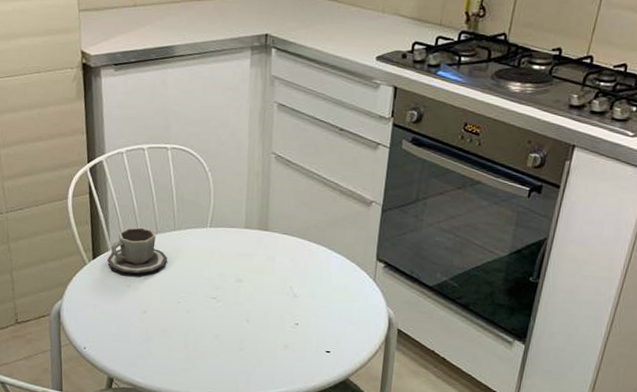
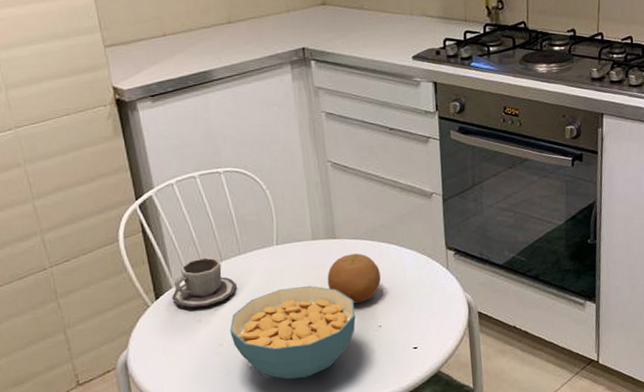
cereal bowl: none [155,270,276,358] -> present [230,285,356,380]
fruit: none [252,248,306,298] -> present [327,253,381,304]

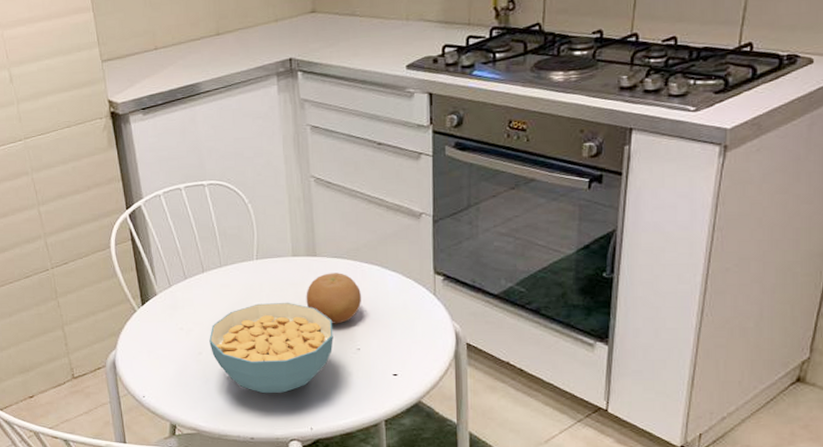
cup: present [171,257,237,308] -> none [156,268,217,315]

